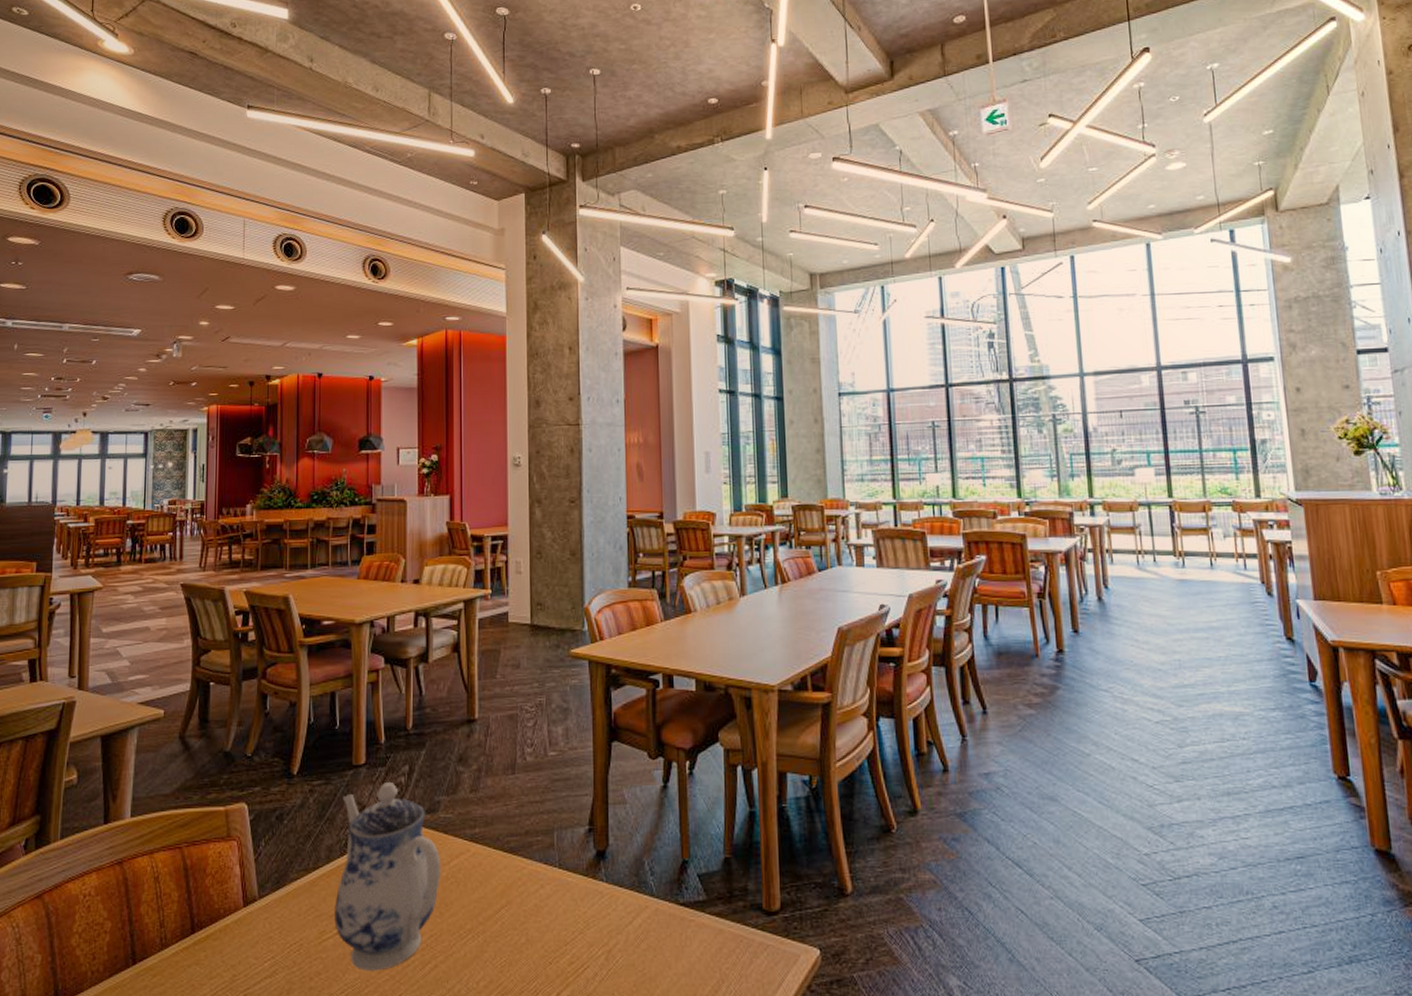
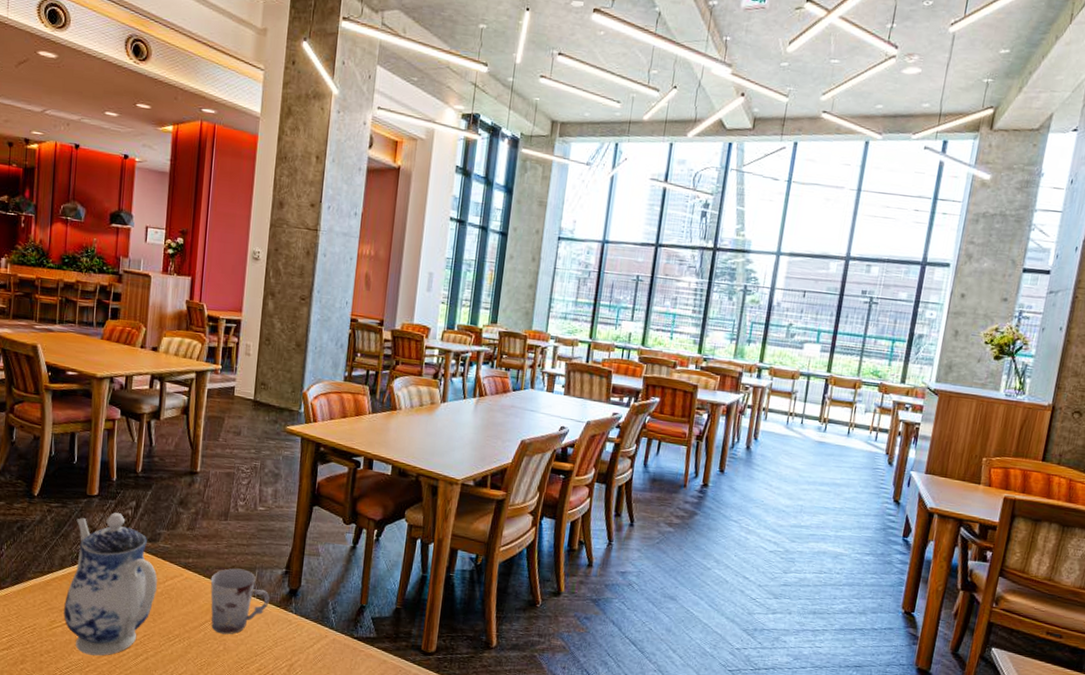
cup: none [502,833,574,921] -> present [210,568,270,635]

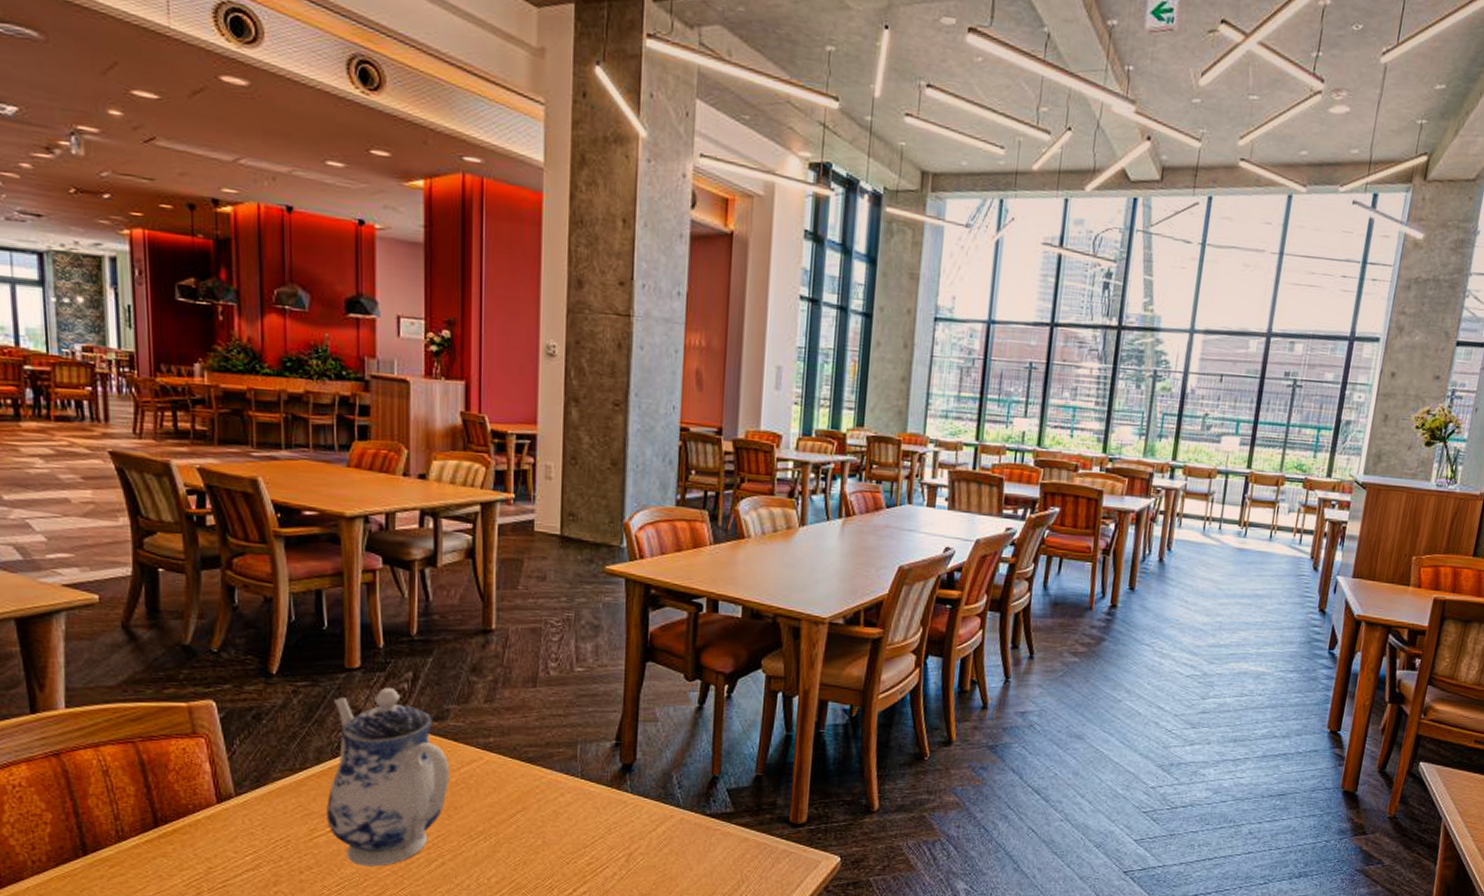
cup: present [210,568,270,635] -> none [519,744,597,826]

